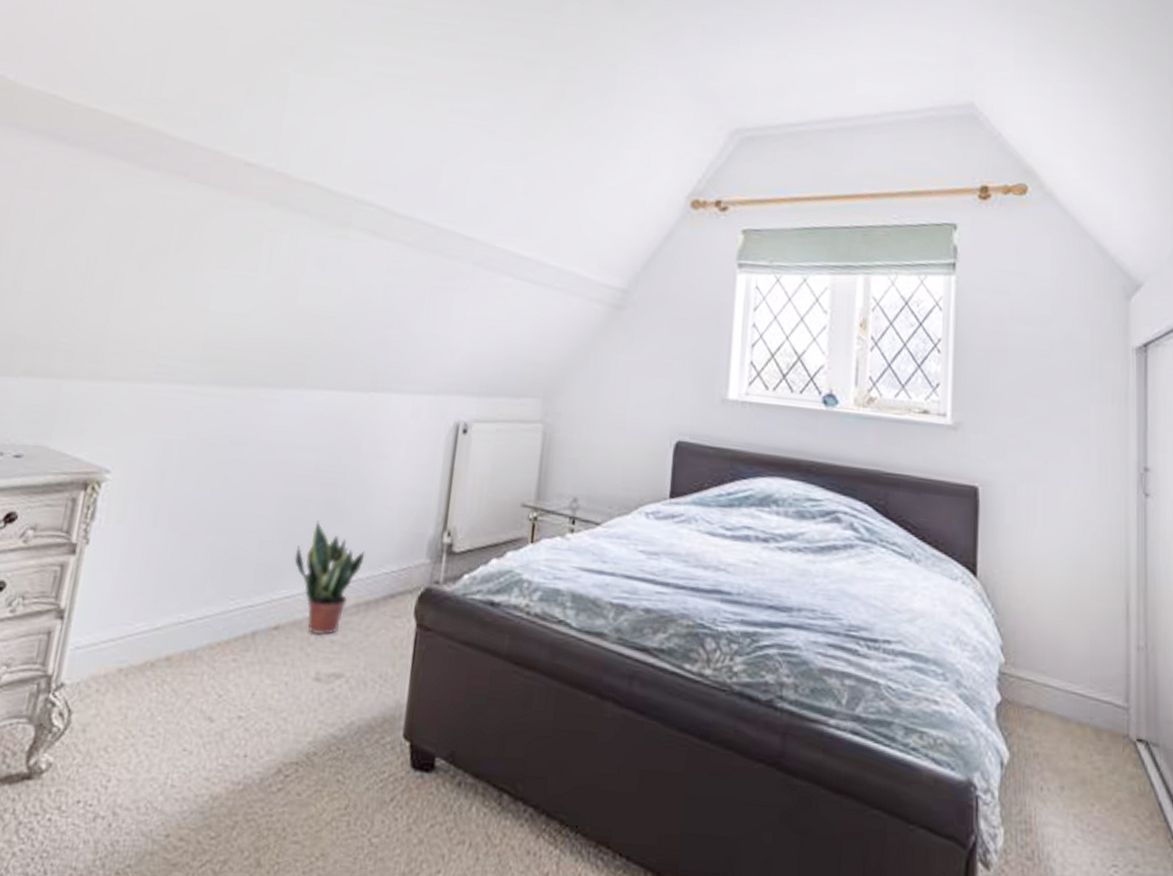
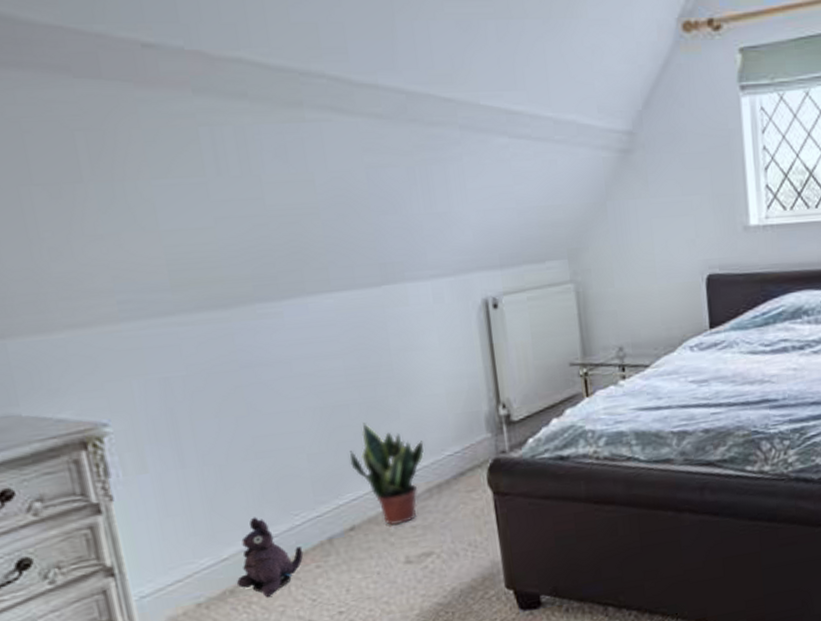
plush toy: none [158,591,227,681] -> present [236,517,304,598]

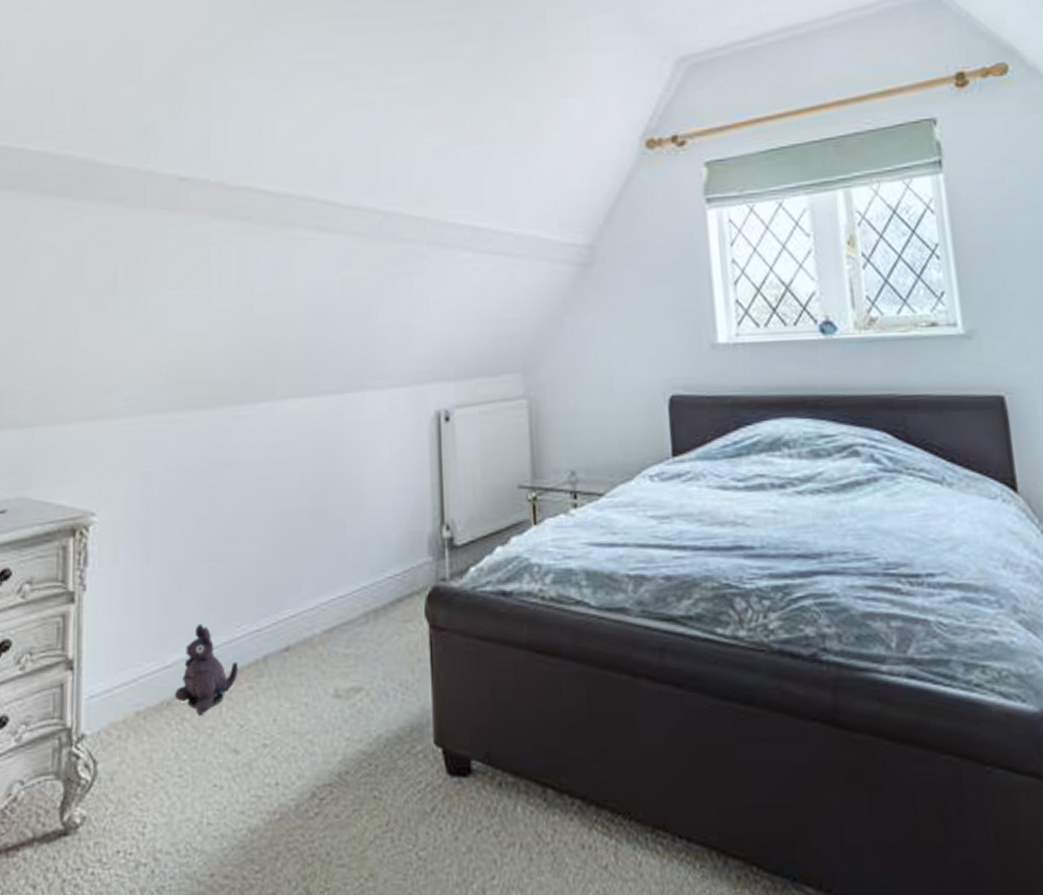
potted plant: present [349,423,425,525] -> none [294,533,365,650]

